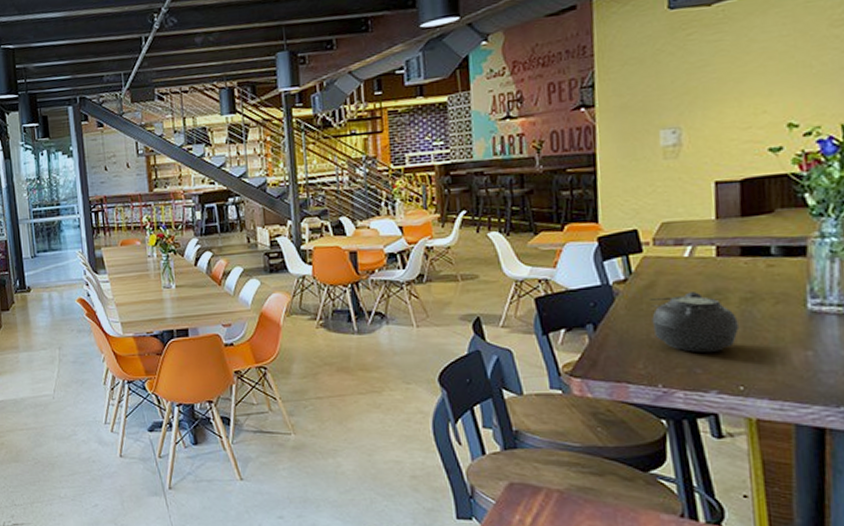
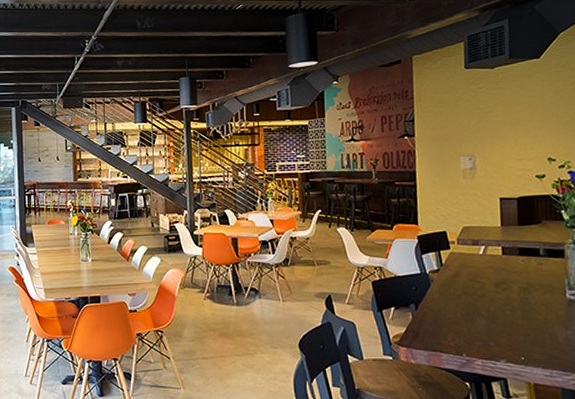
teapot: present [648,292,740,353] -> none [455,282,520,330]

